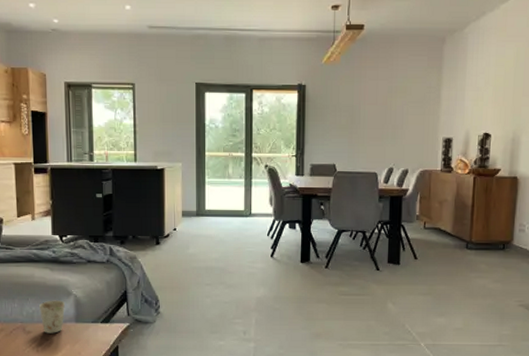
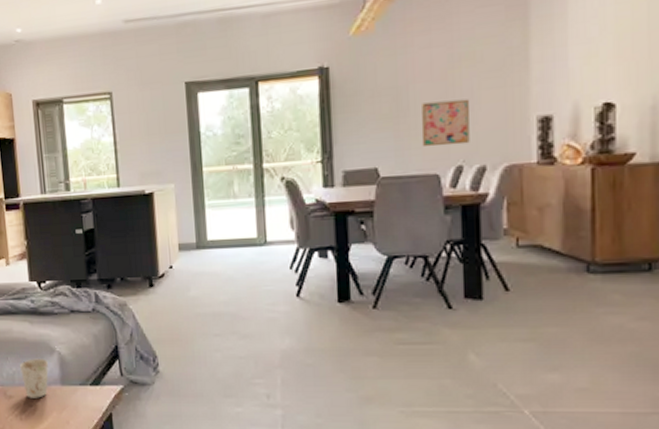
wall art: none [367,120,401,153] -> present [421,99,470,147]

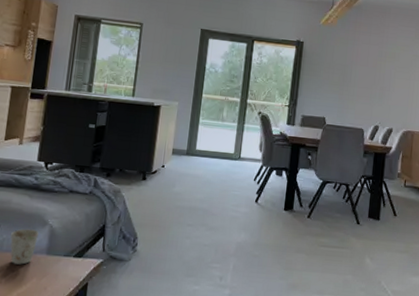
wall art: present [421,99,470,147] -> none [355,79,389,112]

